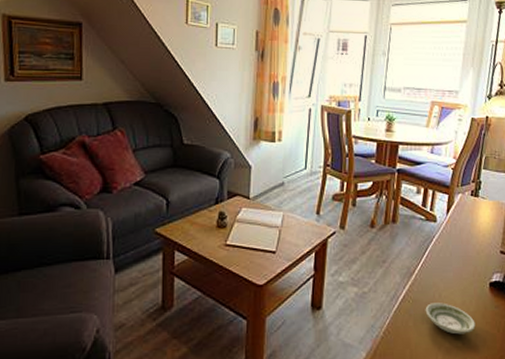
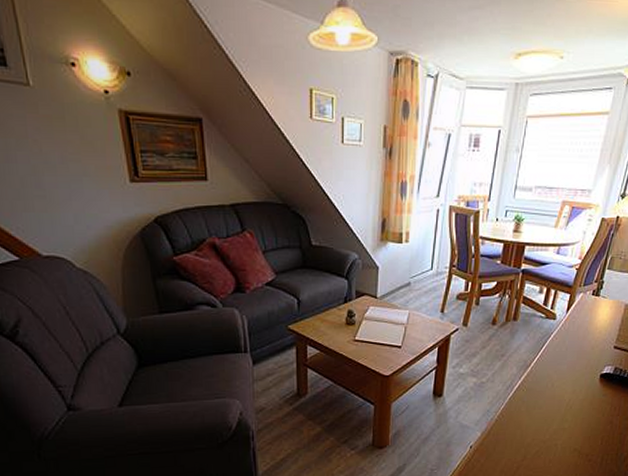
saucer: present [425,302,476,335] -> none [537,391,583,418]

